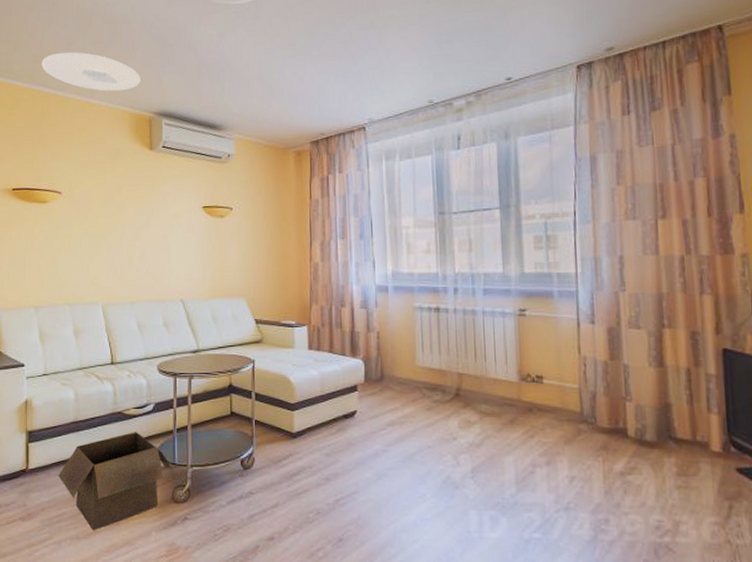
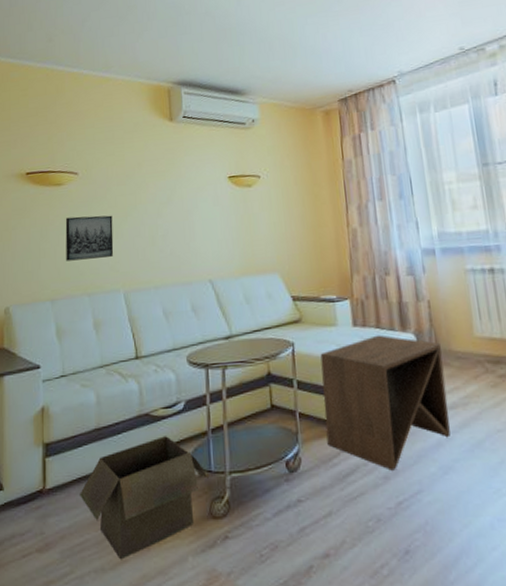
ceiling light: present [41,52,140,92] -> none [55,27,158,65]
wall art: none [49,233,94,273] -> present [65,215,114,261]
side table: none [277,358,387,474] -> present [320,334,451,471]

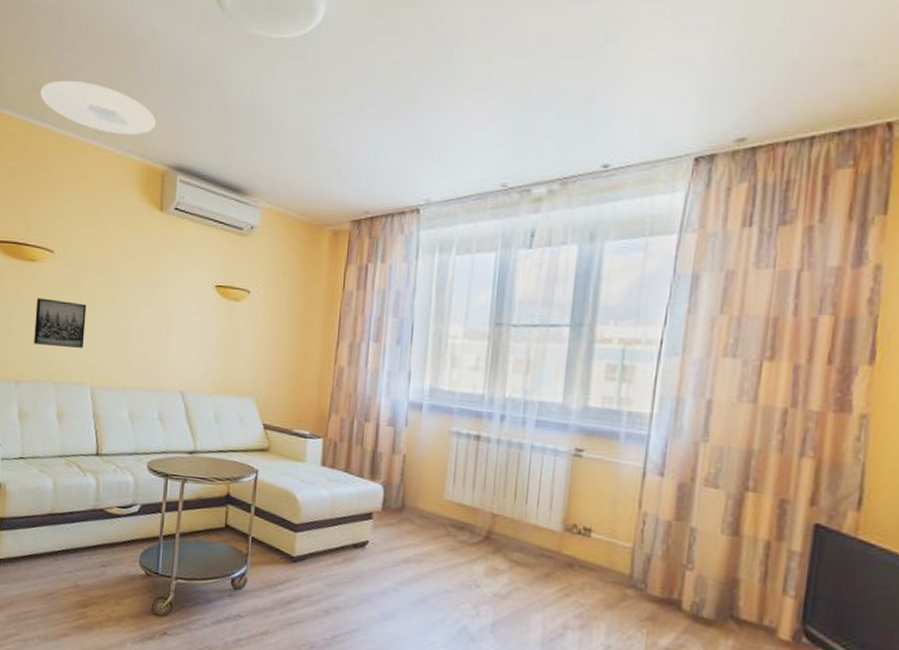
ceiling light: none [55,27,158,65] -> present [40,80,156,135]
box: present [80,436,207,559] -> none [30,533,154,633]
side table: present [320,334,451,471] -> none [275,478,407,607]

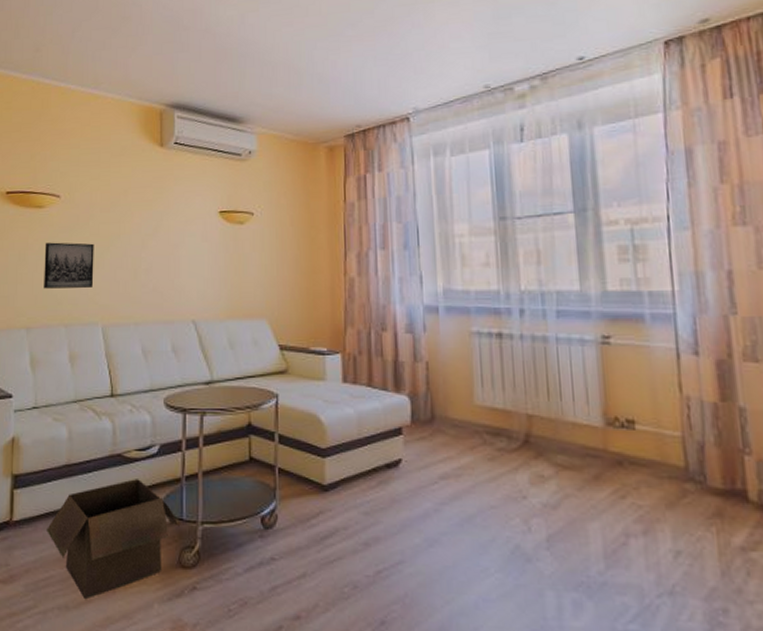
box: none [30,533,154,633] -> present [47,479,178,599]
ceiling light: present [40,80,156,135] -> none [42,38,151,82]

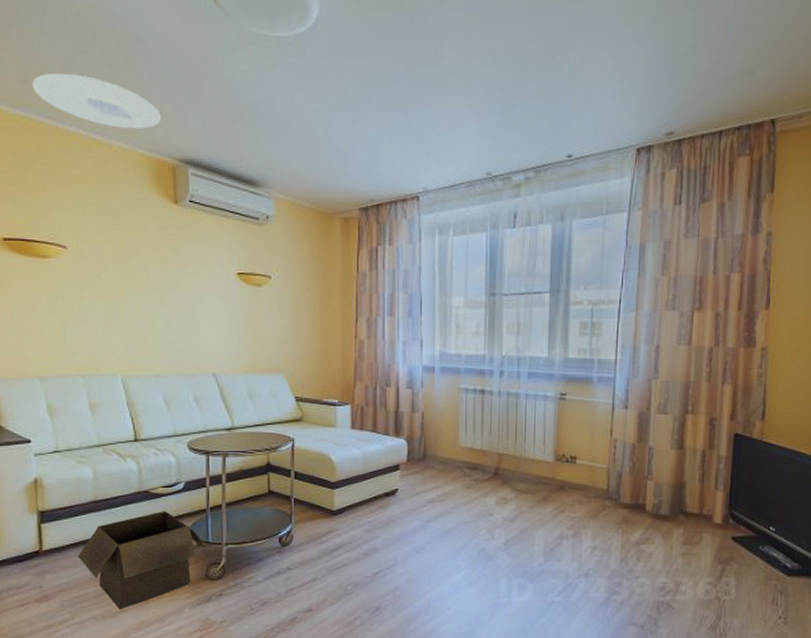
ceiling light: none [42,38,151,82] -> present [32,72,161,130]
wall art: present [44,242,94,289] -> none [53,294,110,340]

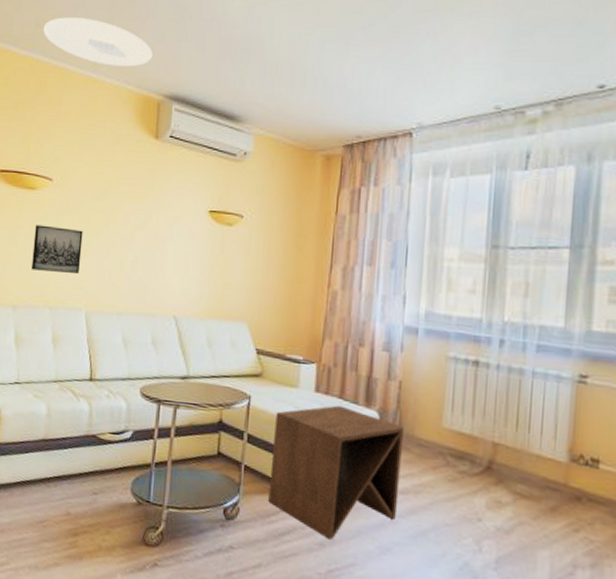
wall art: none [53,294,110,340] -> present [31,225,83,273]
box: present [78,511,205,609] -> none [22,459,145,562]
side table: none [317,438,428,548] -> present [268,405,404,540]

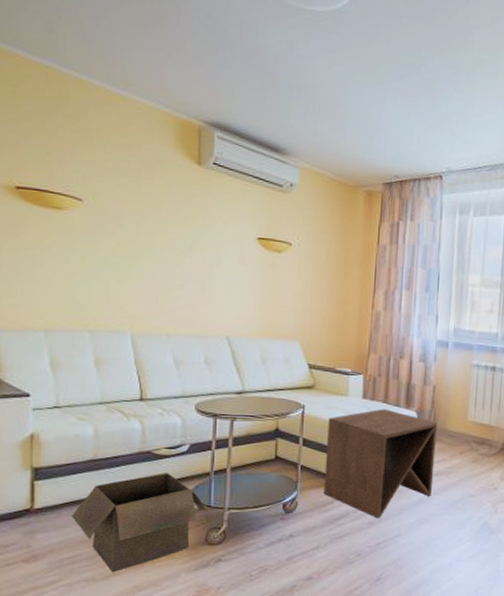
box: none [22,459,145,562] -> present [72,473,206,572]
wall art: present [31,225,83,273] -> none [64,246,123,297]
ceiling light: present [43,16,153,67] -> none [58,25,190,89]

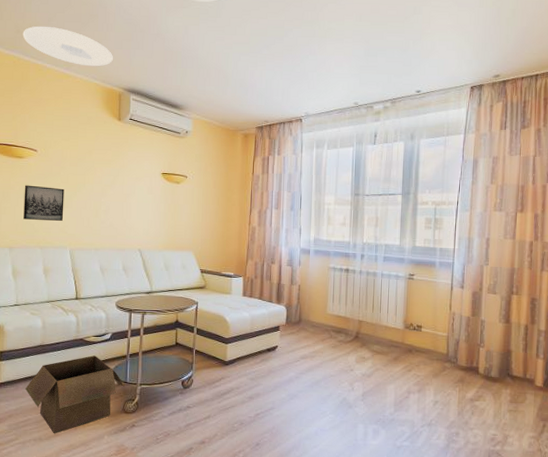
ceiling light: none [58,25,190,89] -> present [23,26,113,67]
wall art: none [64,246,123,297] -> present [23,185,65,221]
side table: present [324,408,437,518] -> none [213,304,302,394]

